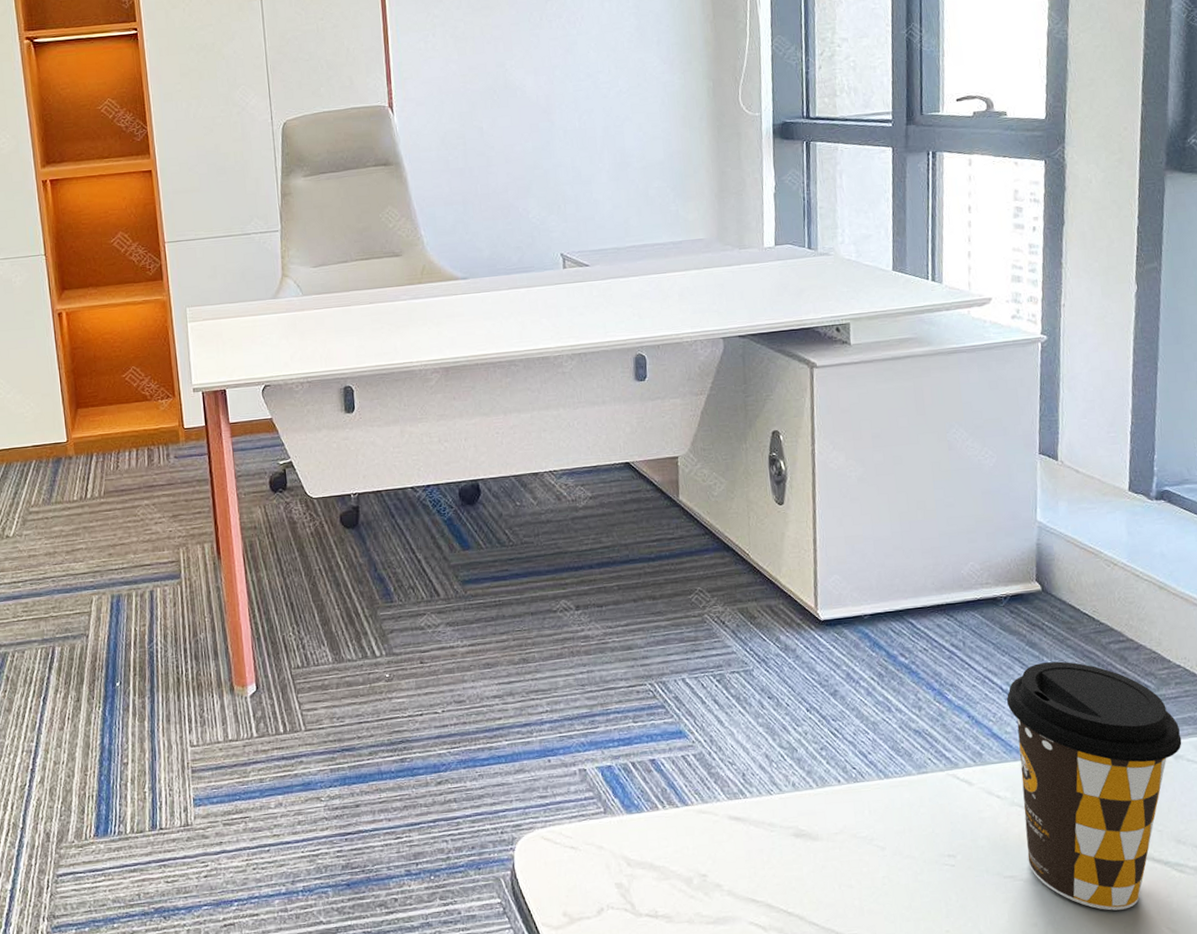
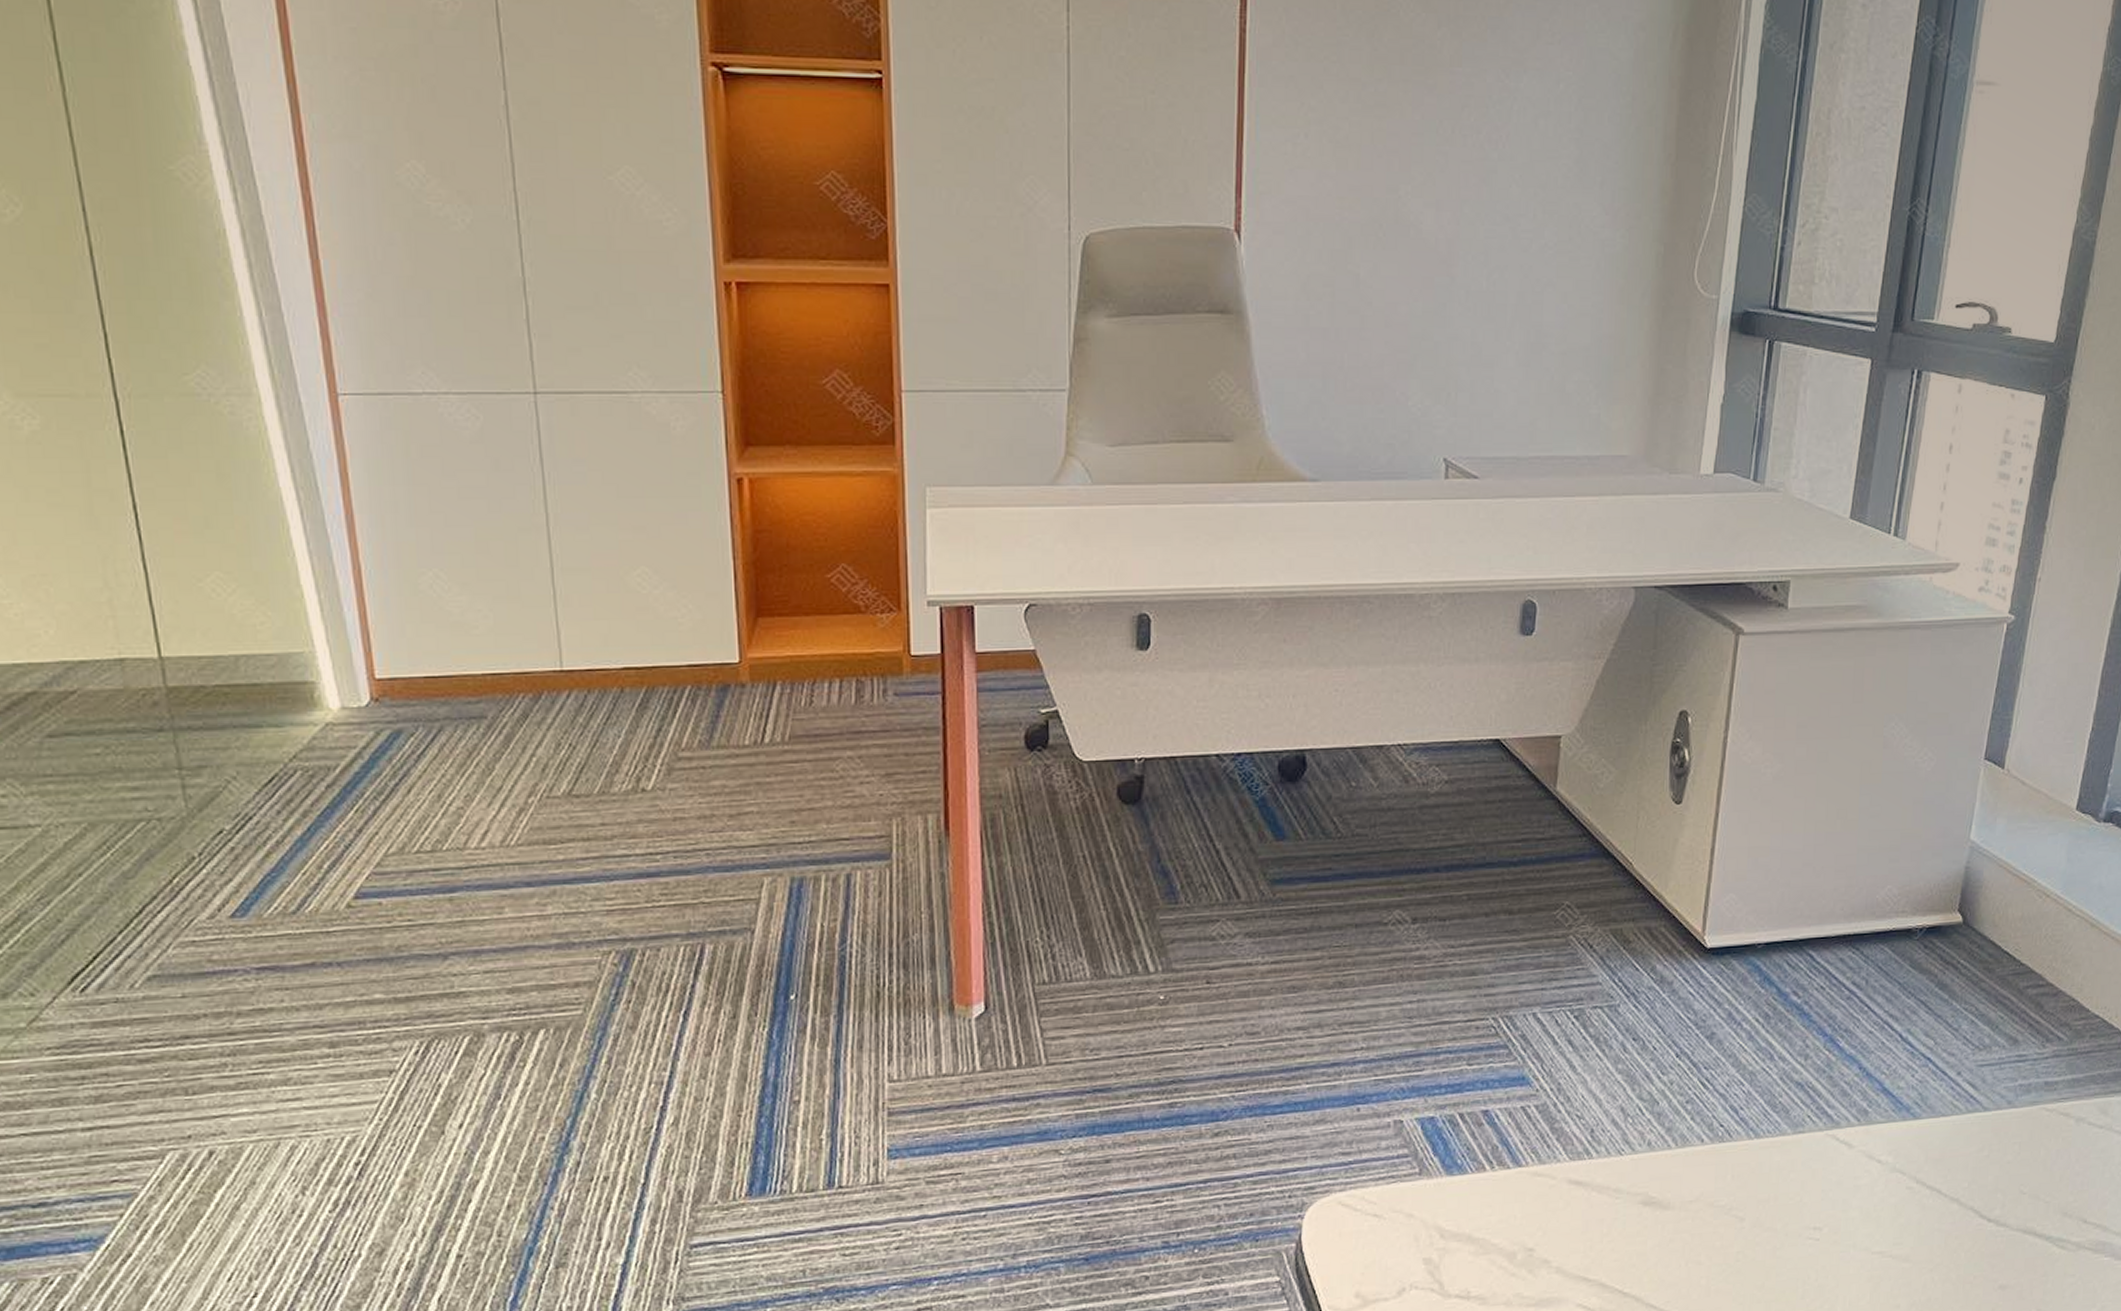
coffee cup: present [1006,661,1182,911] -> none [1901,1007,2087,1291]

